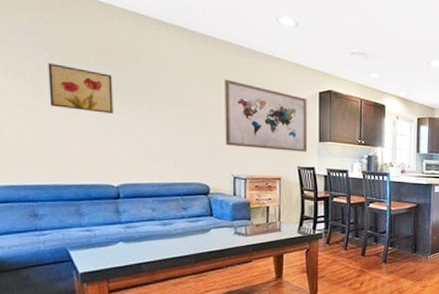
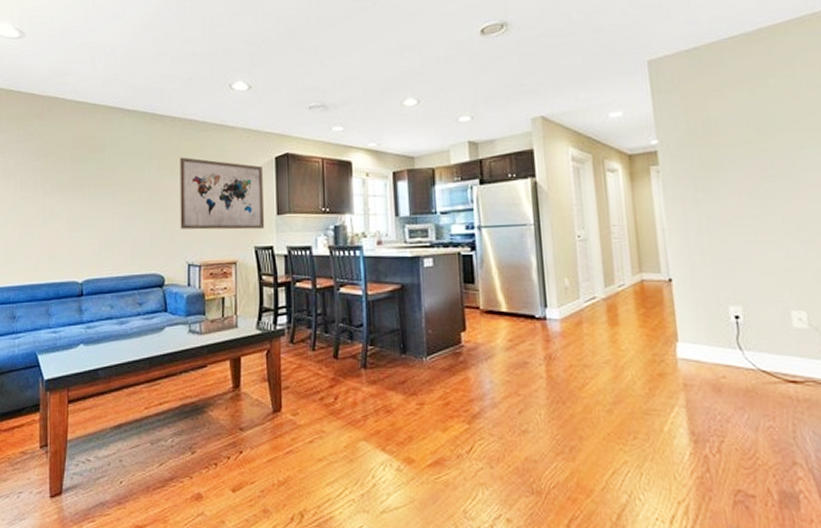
wall art: present [48,63,114,114] -> none [32,165,83,208]

